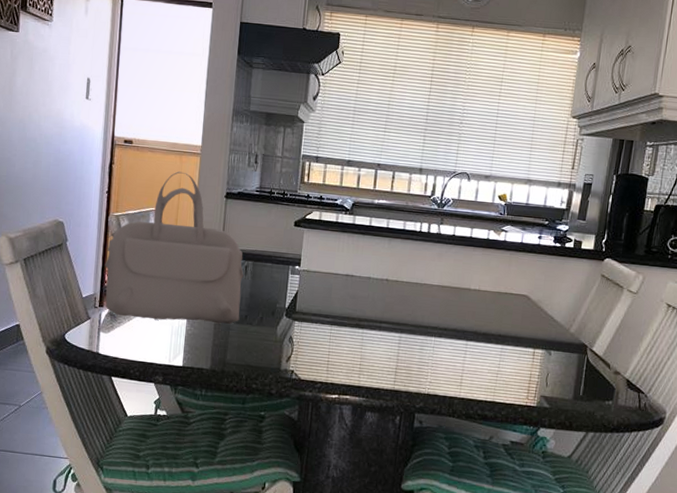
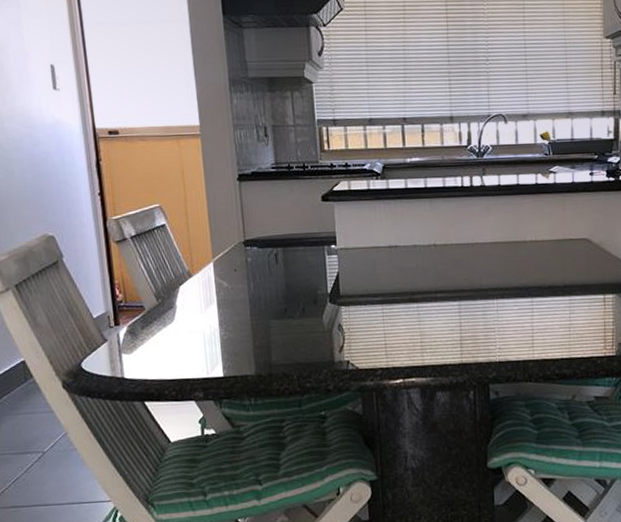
handbag: present [104,171,244,325] -> none [111,158,279,332]

